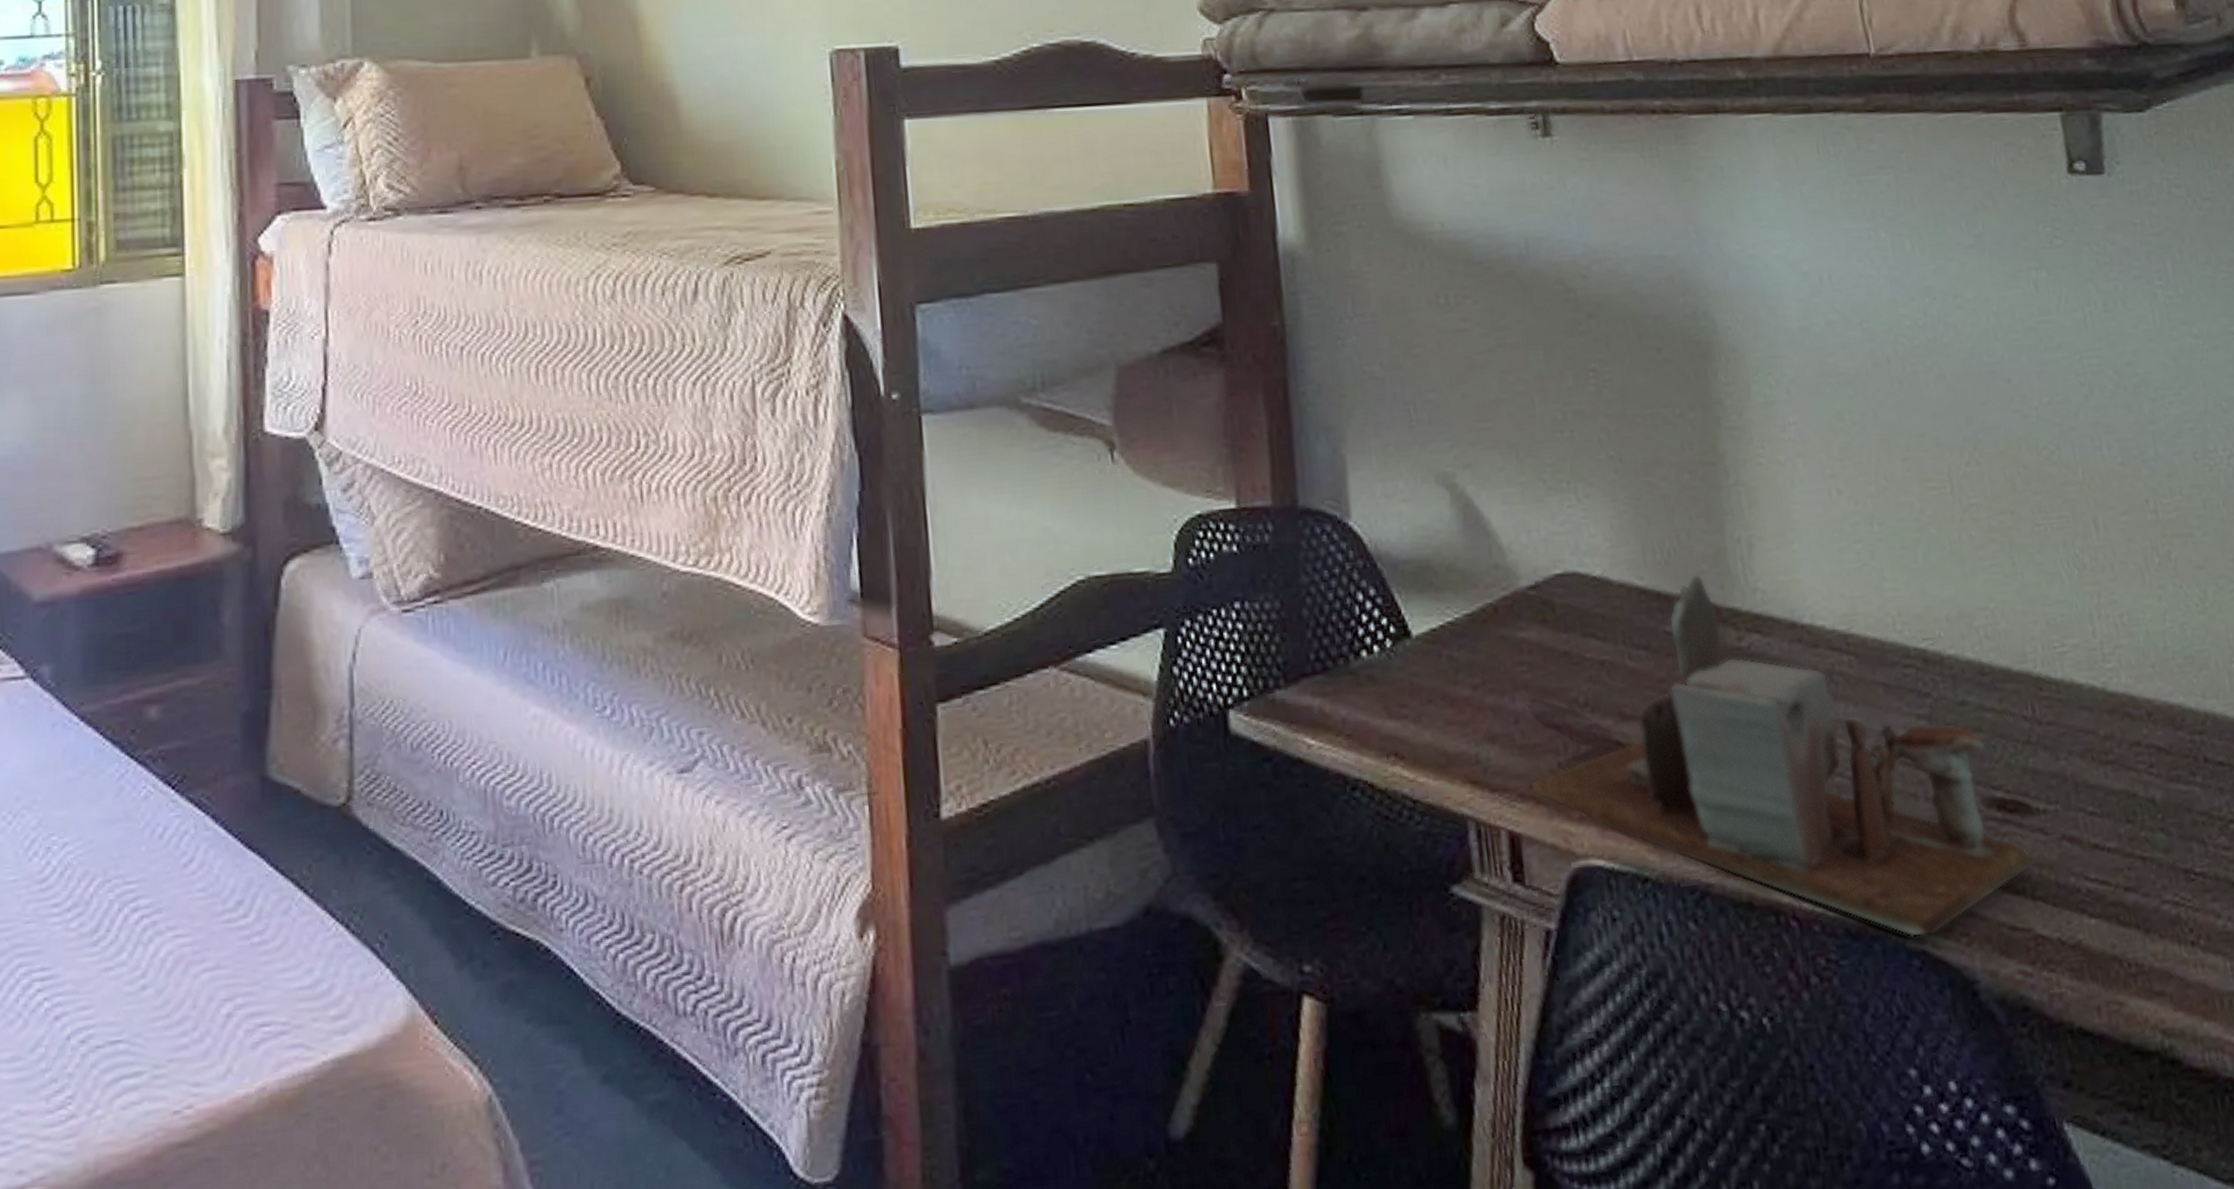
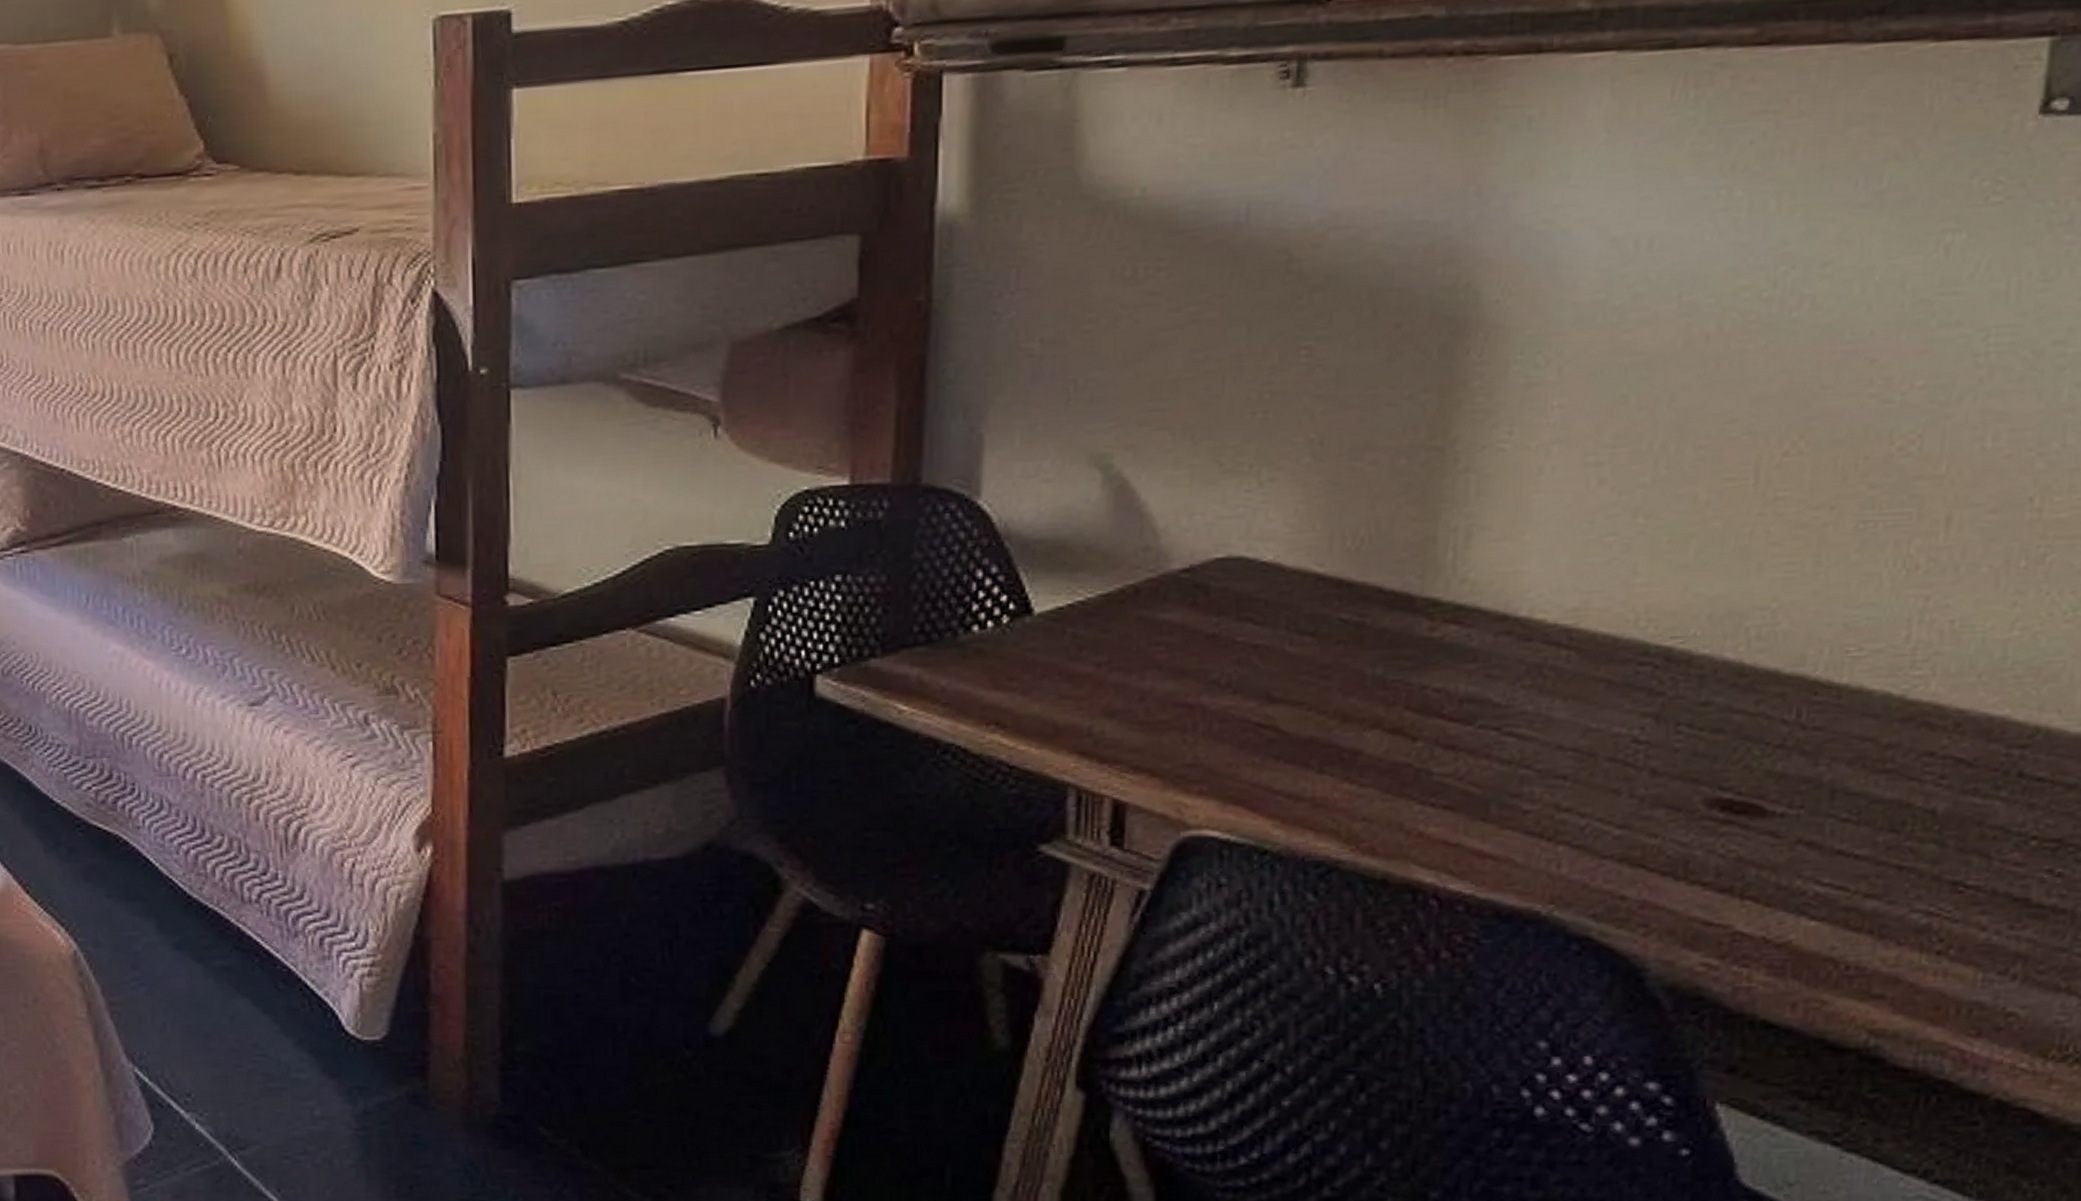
desk organizer: present [1528,576,2036,938] -> none [1144,564,1756,925]

